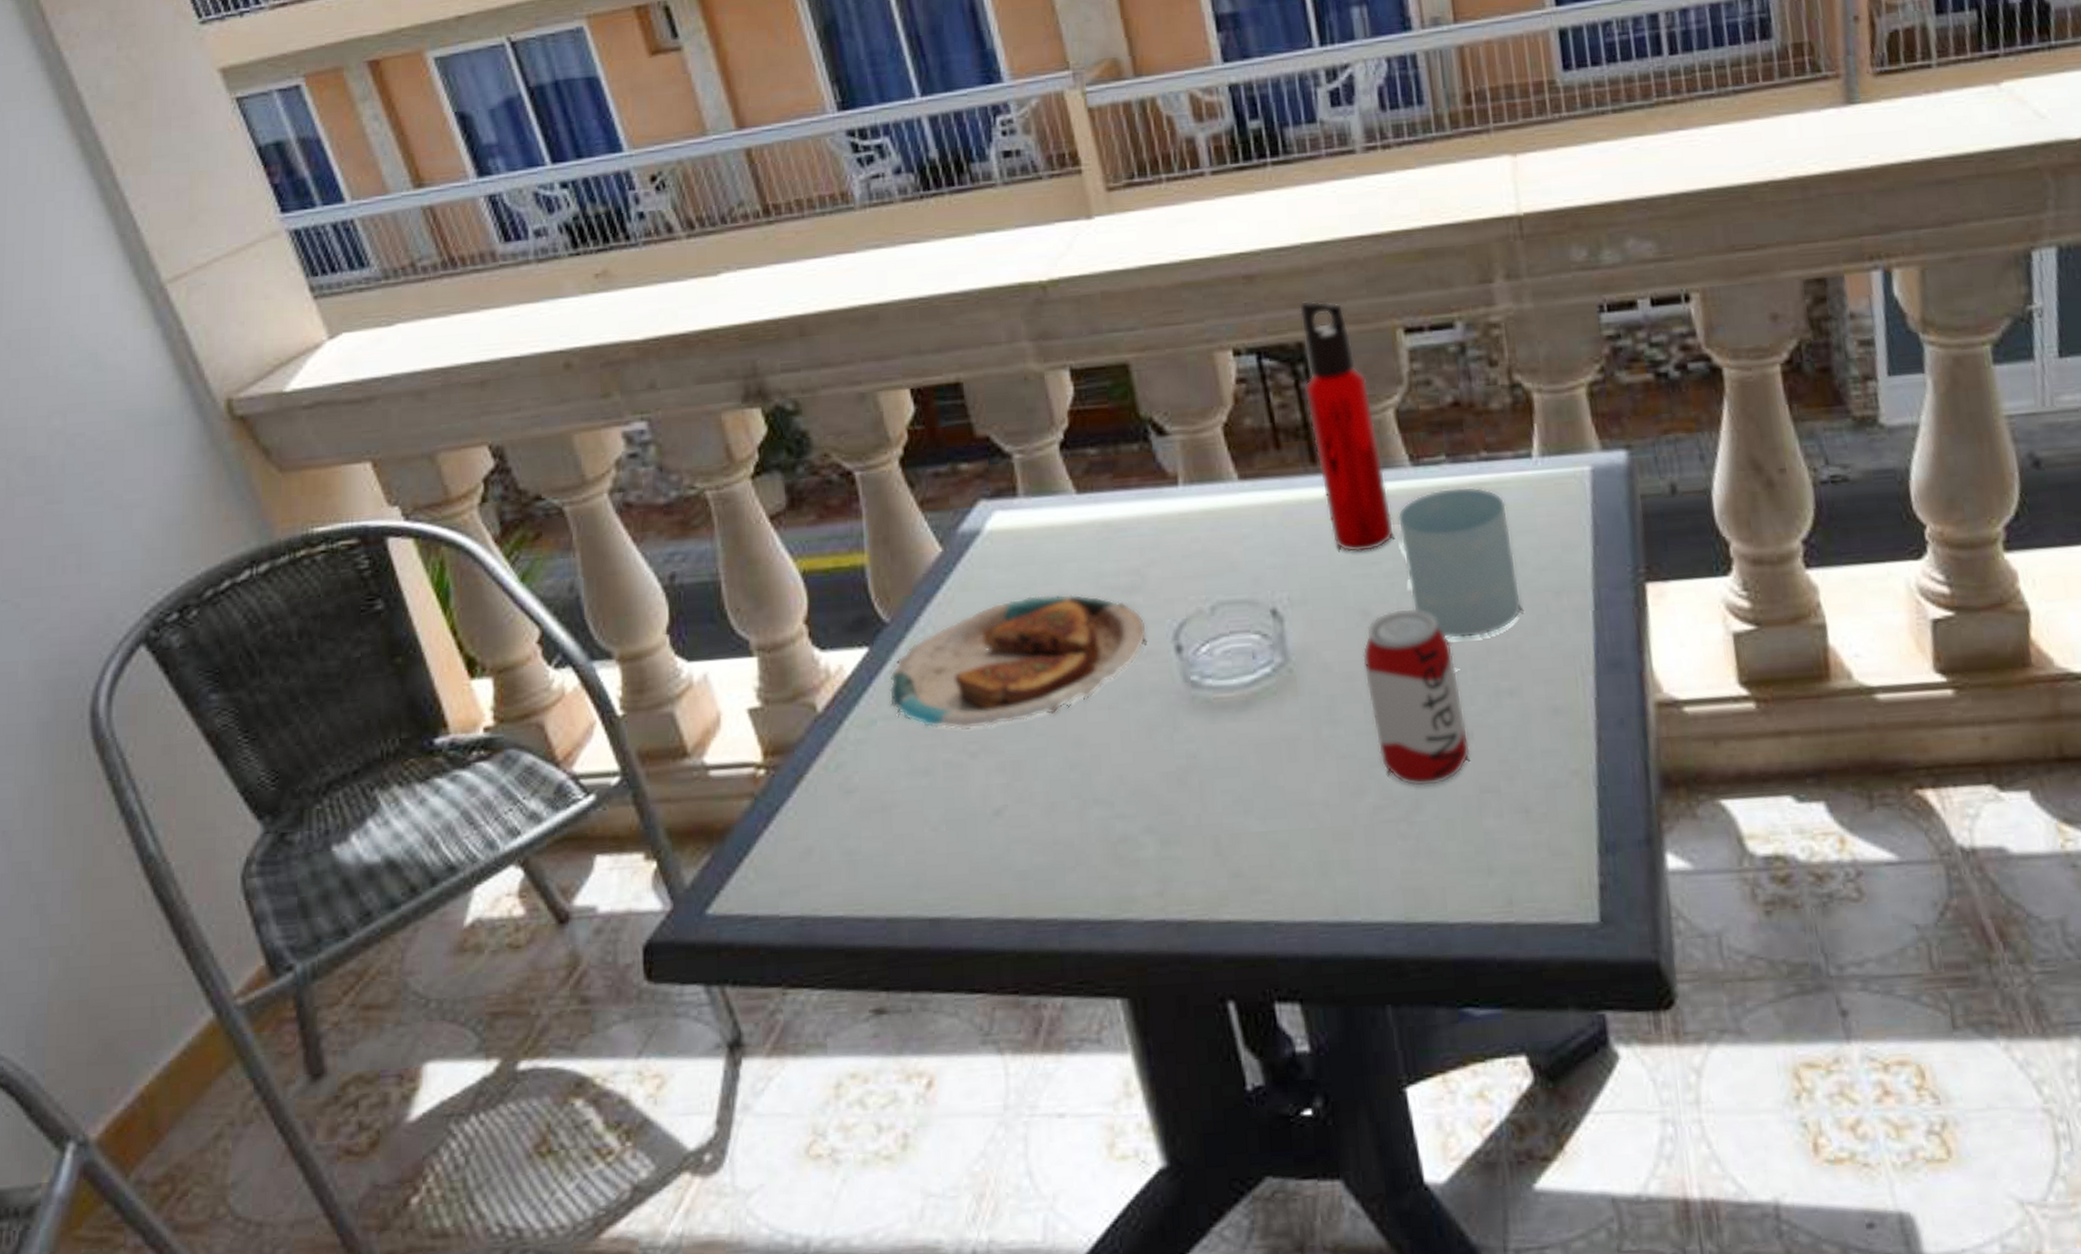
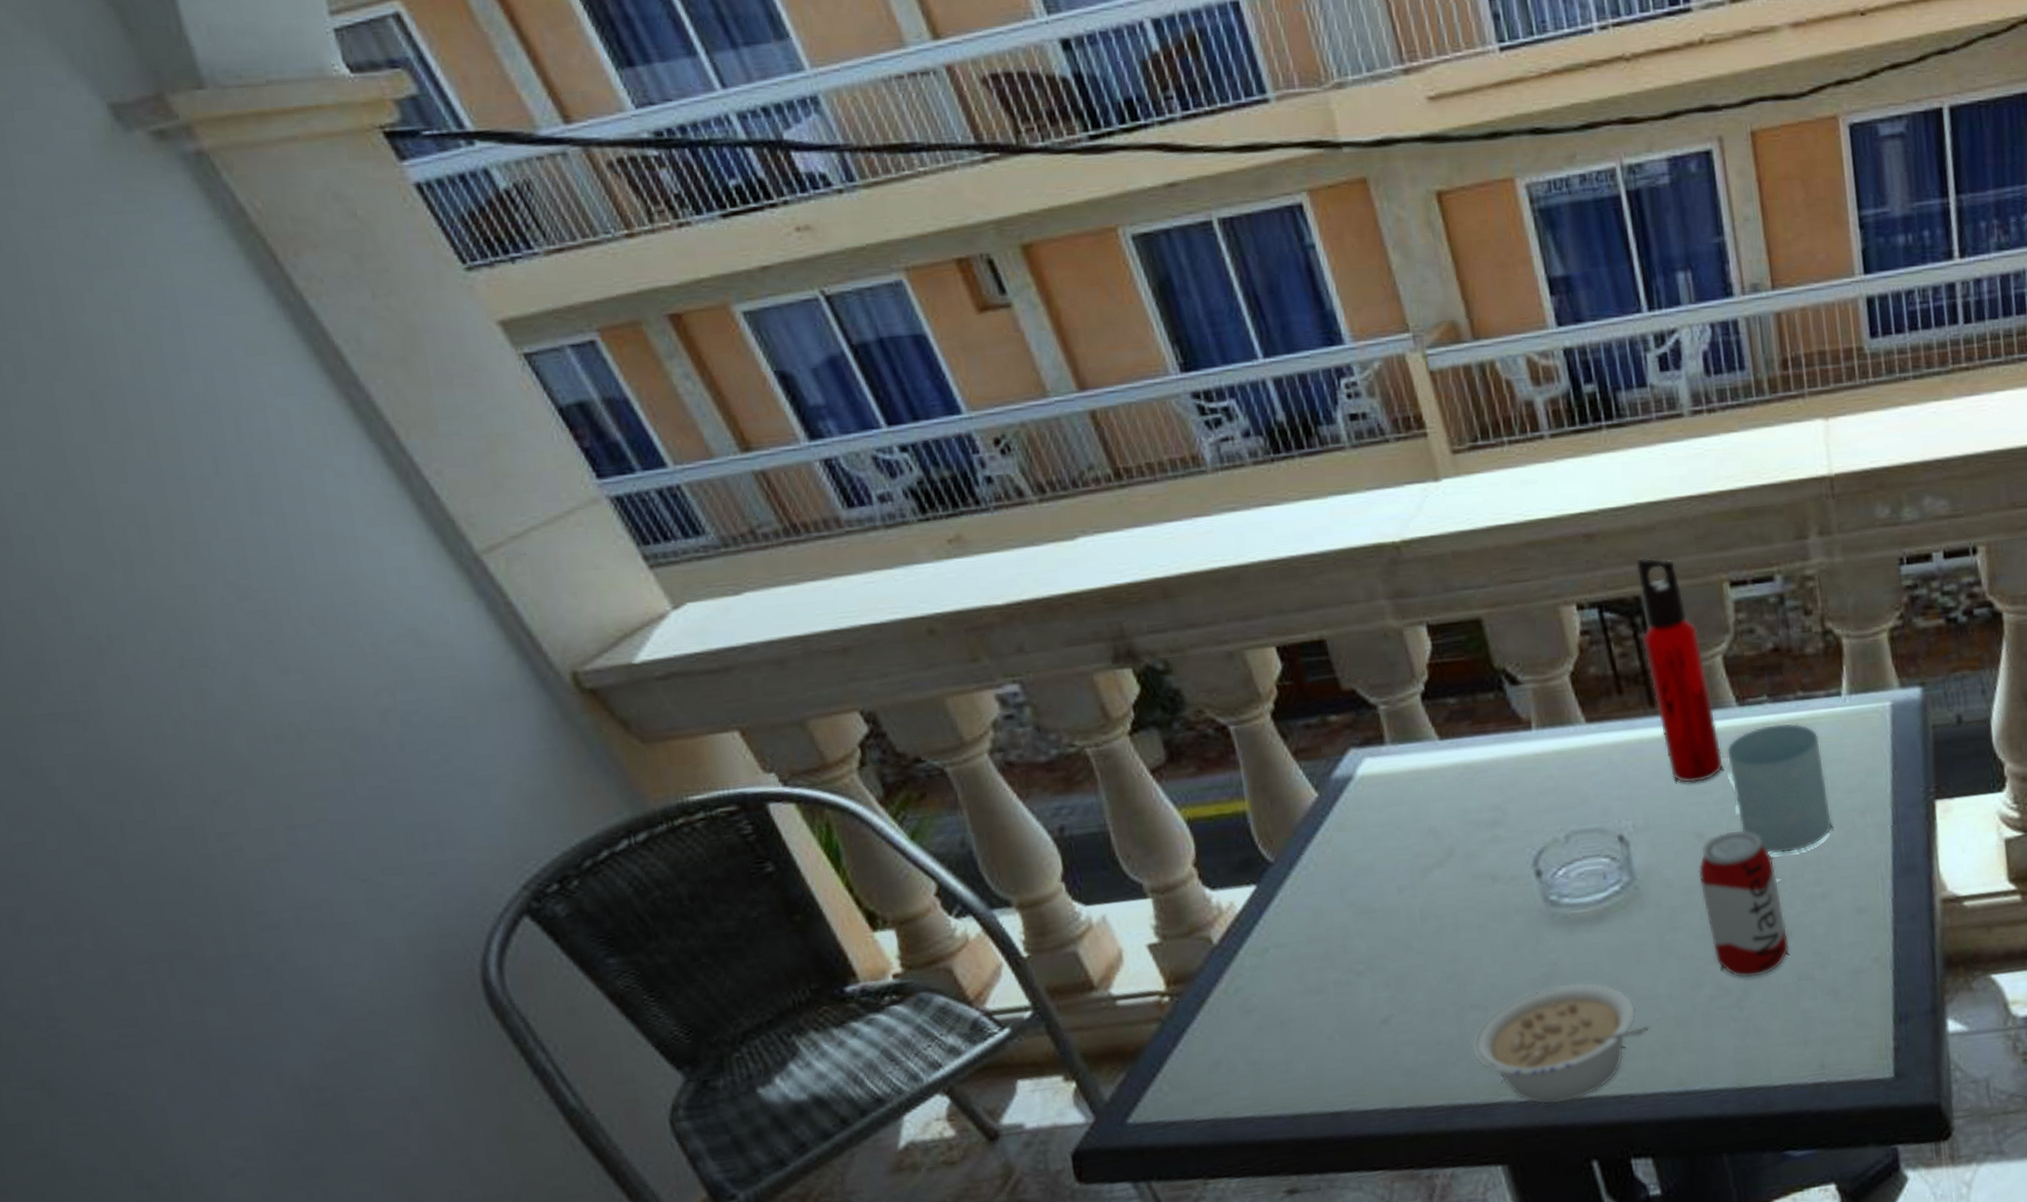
plate: present [889,594,1147,731] -> none [1278,830,1509,953]
legume: none [1093,779,1303,927] -> present [1471,982,1651,1105]

